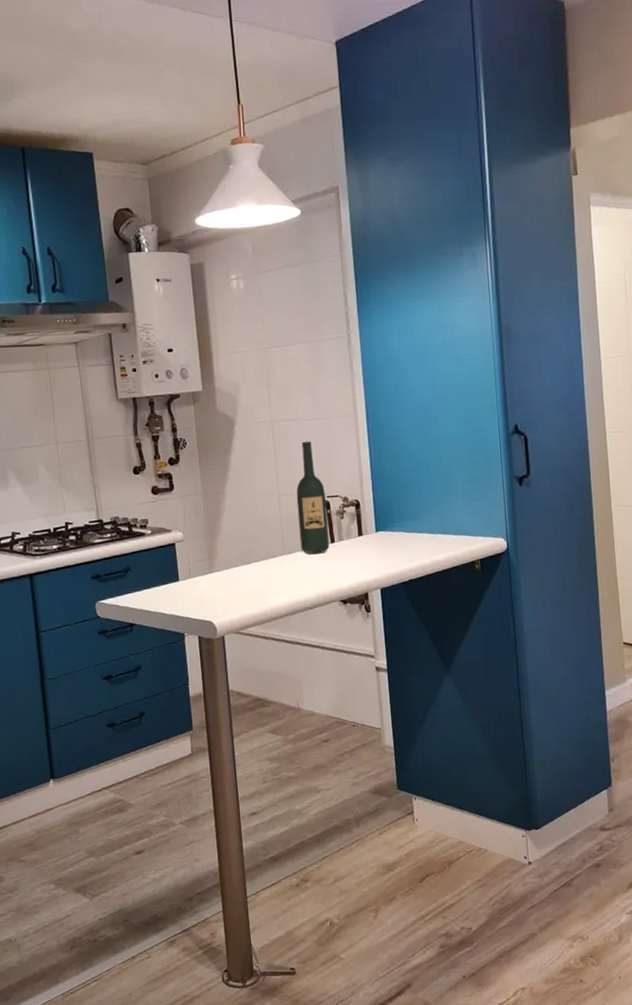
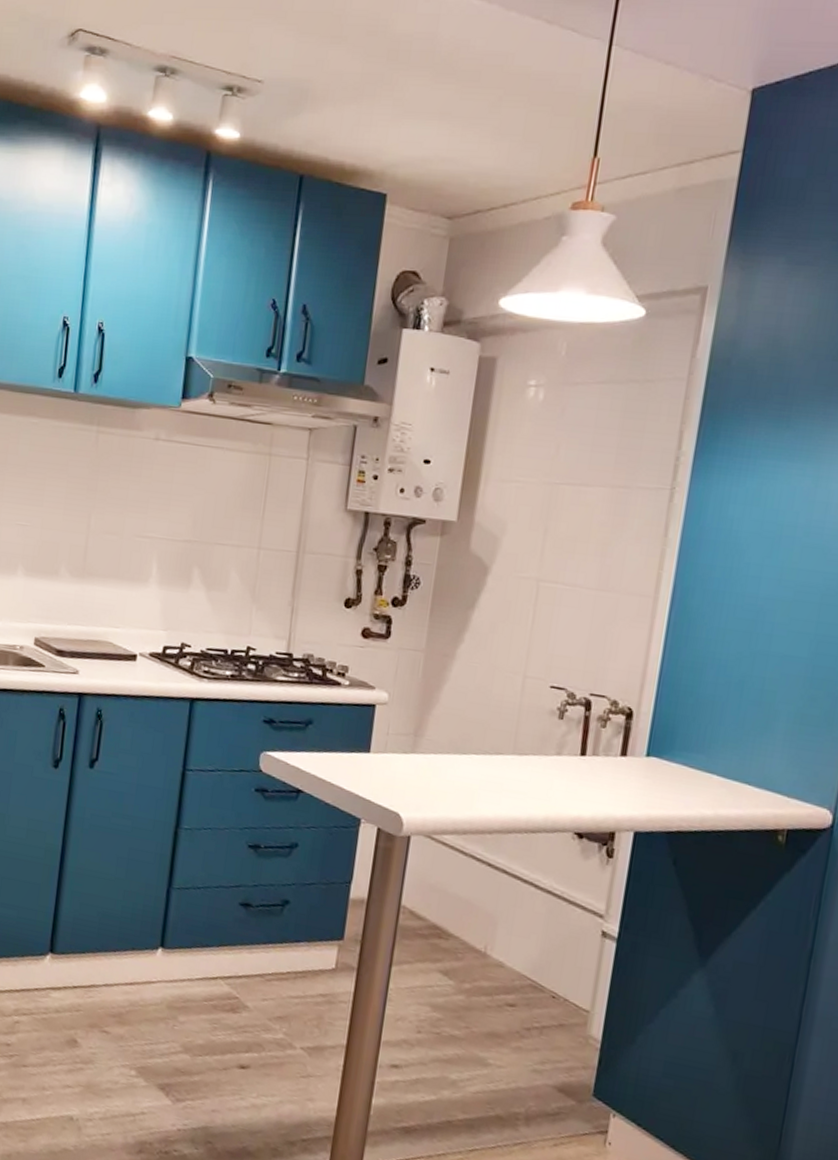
wine bottle: present [296,441,330,555] -> none [537,615,590,766]

